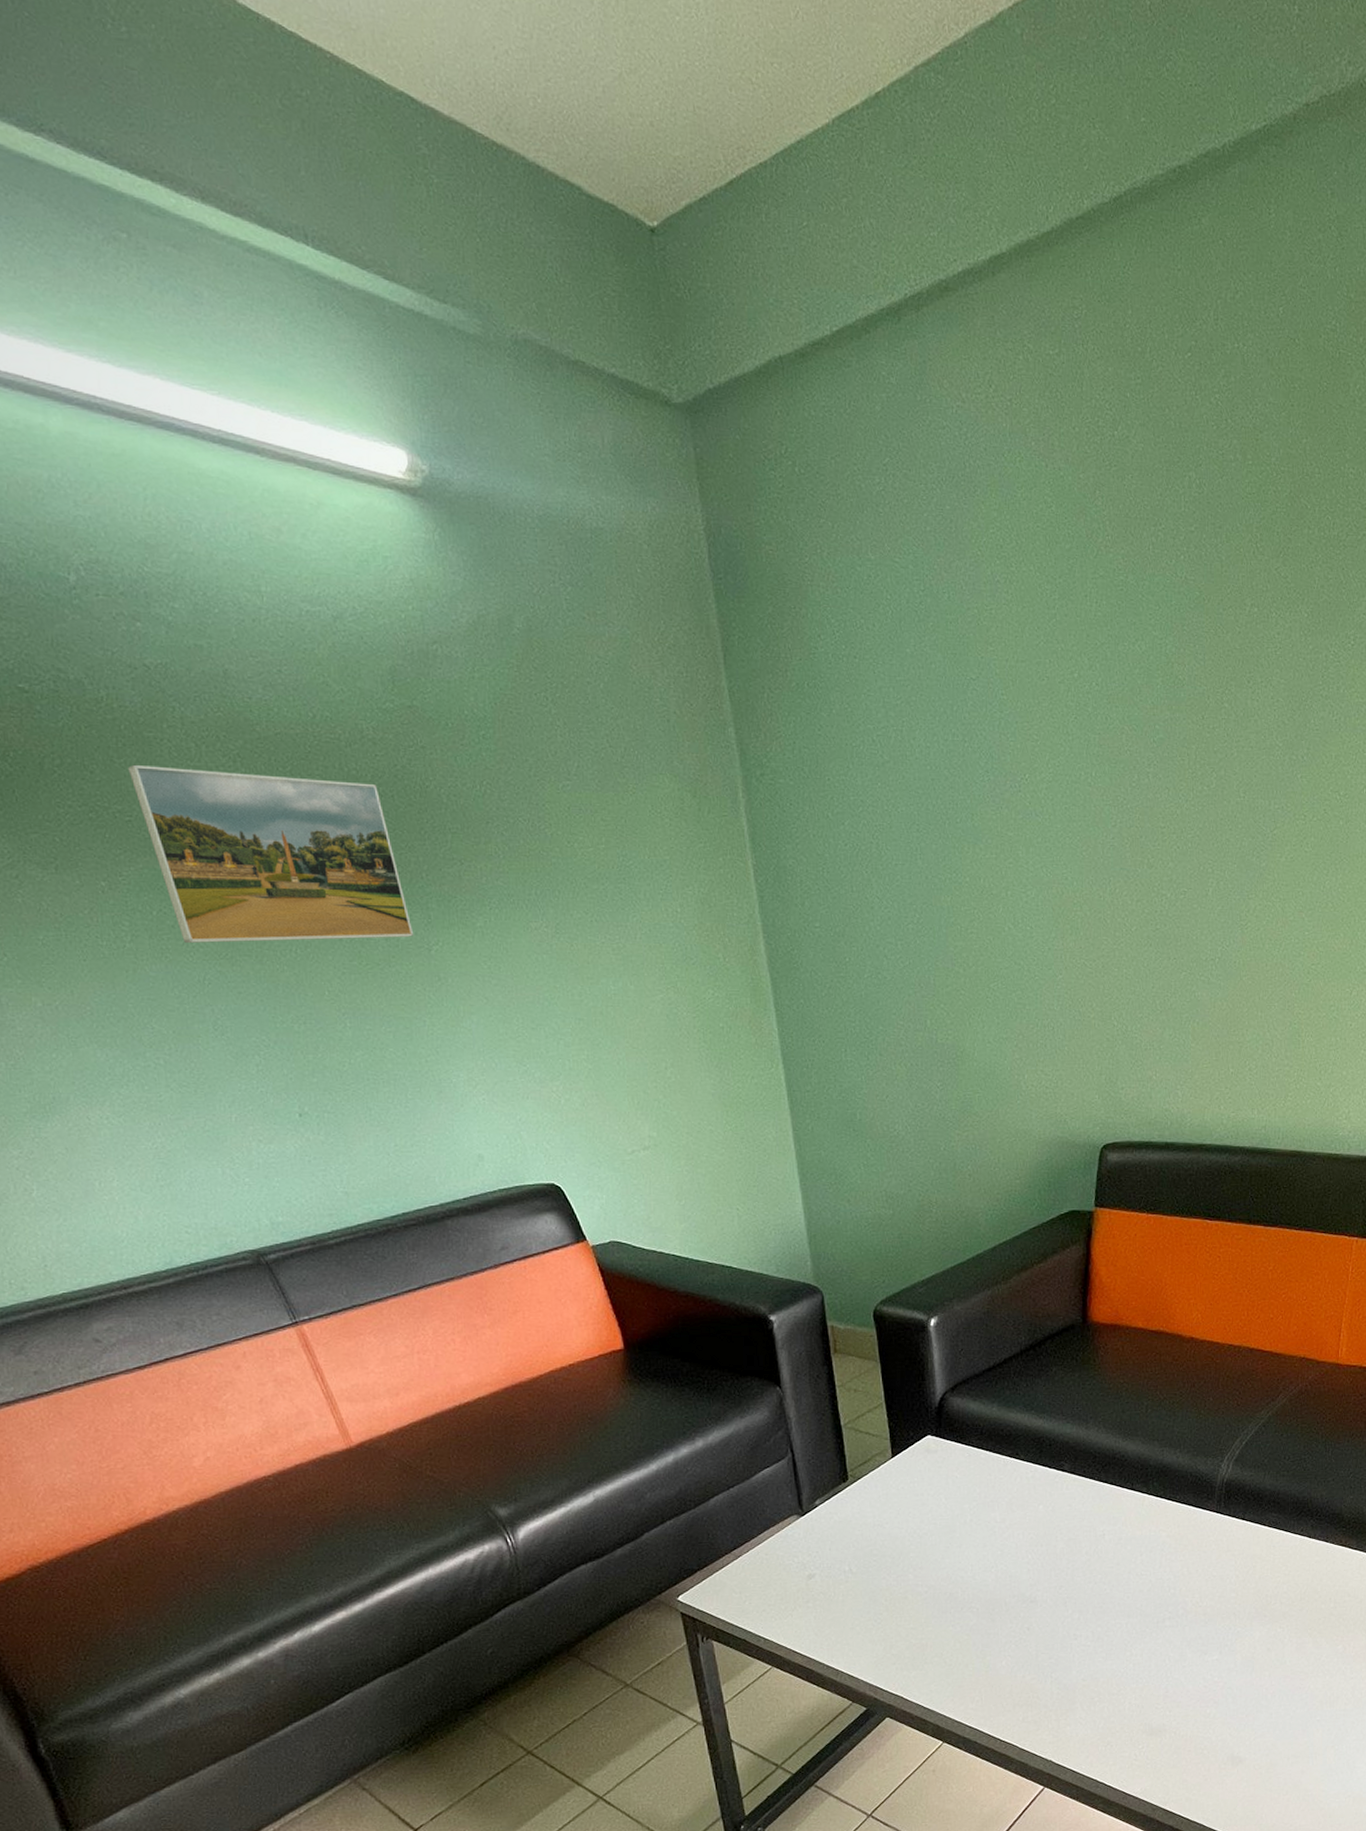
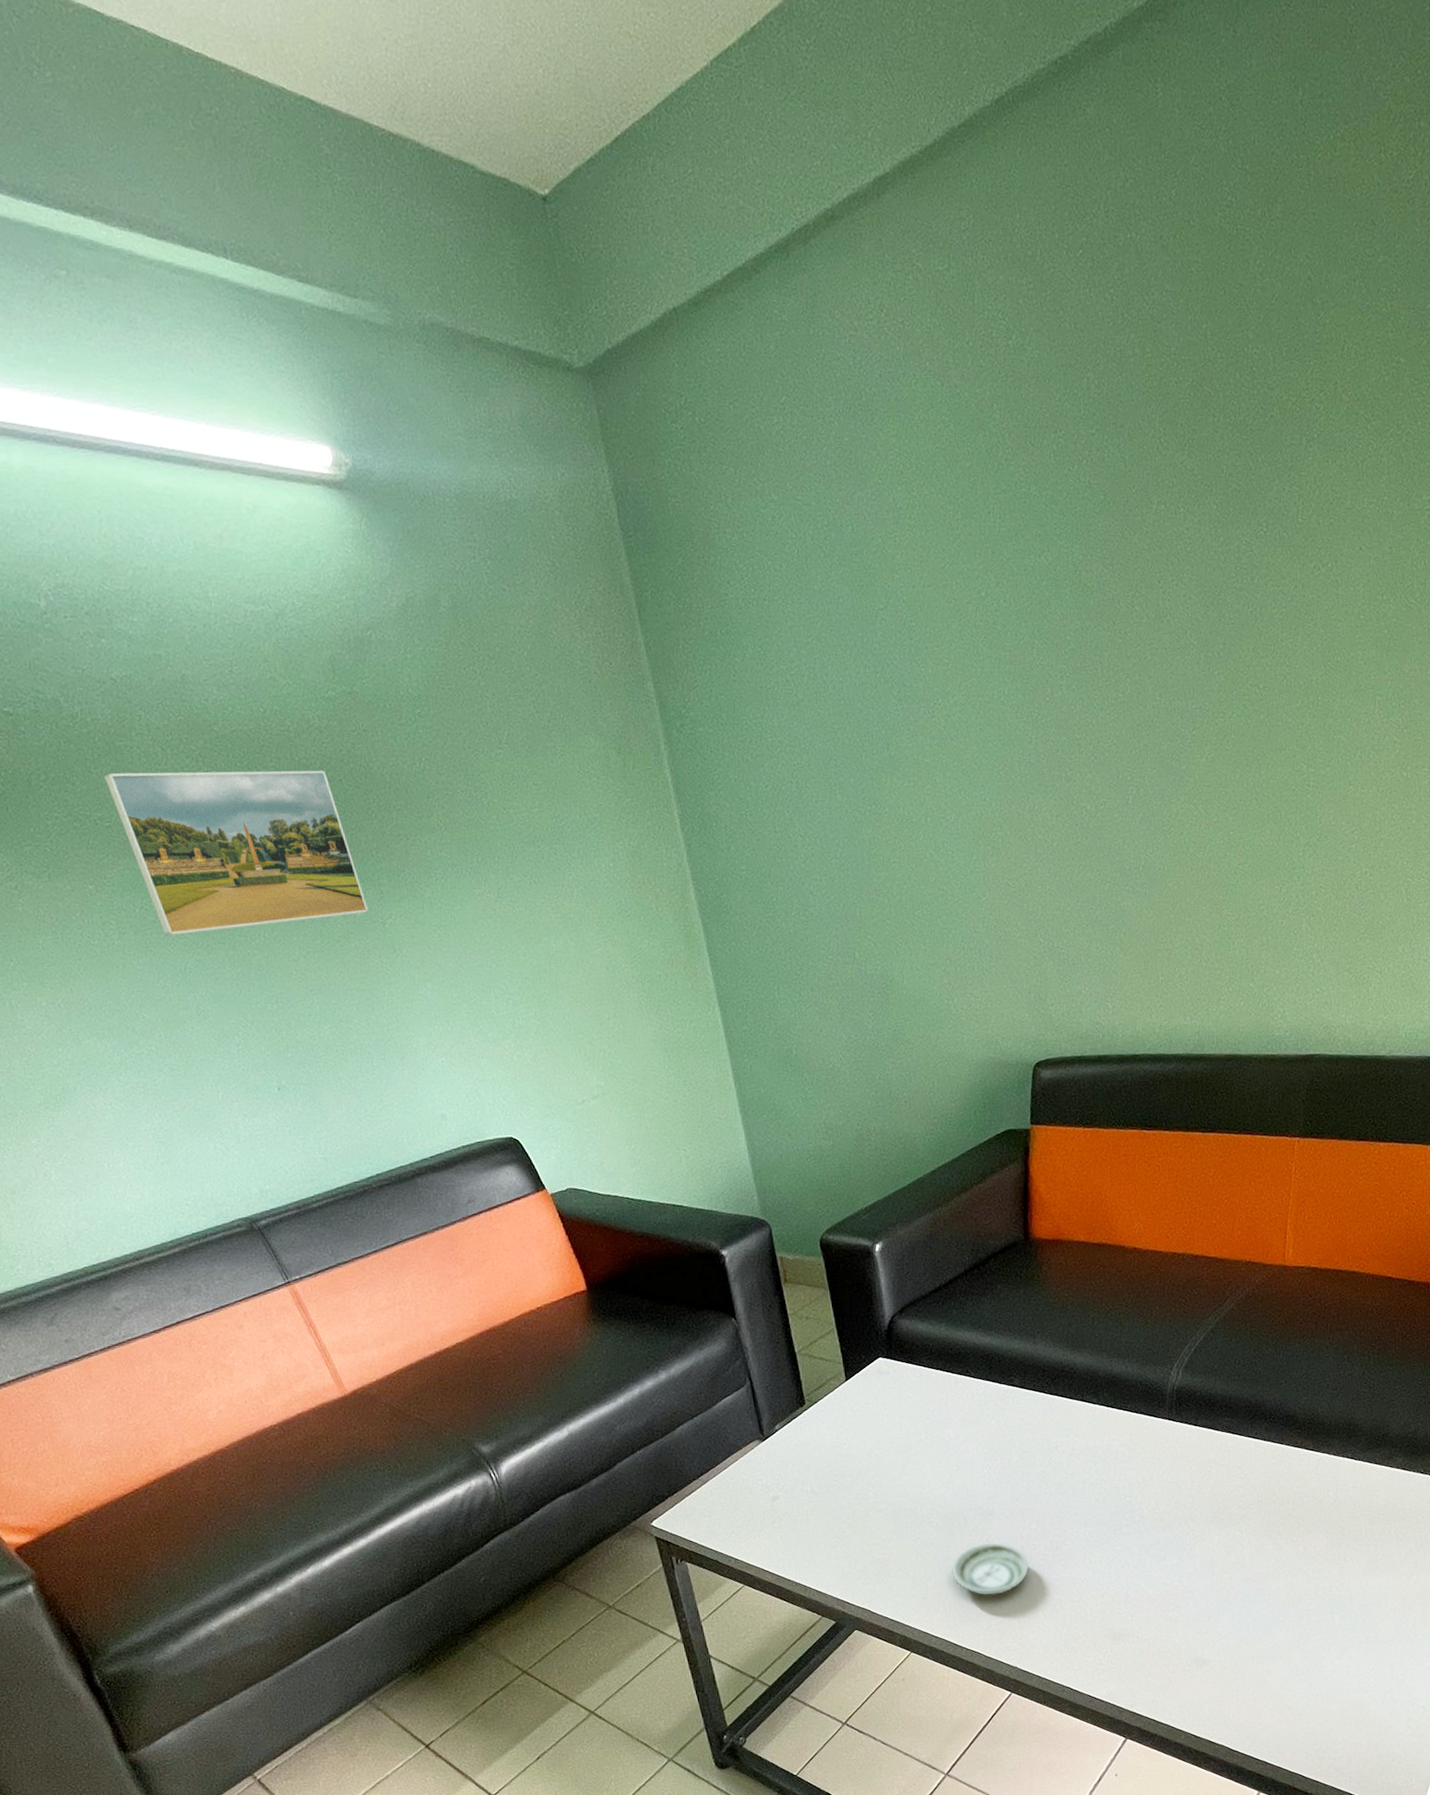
saucer: none [990,1631,1069,1686] -> present [952,1542,1029,1596]

